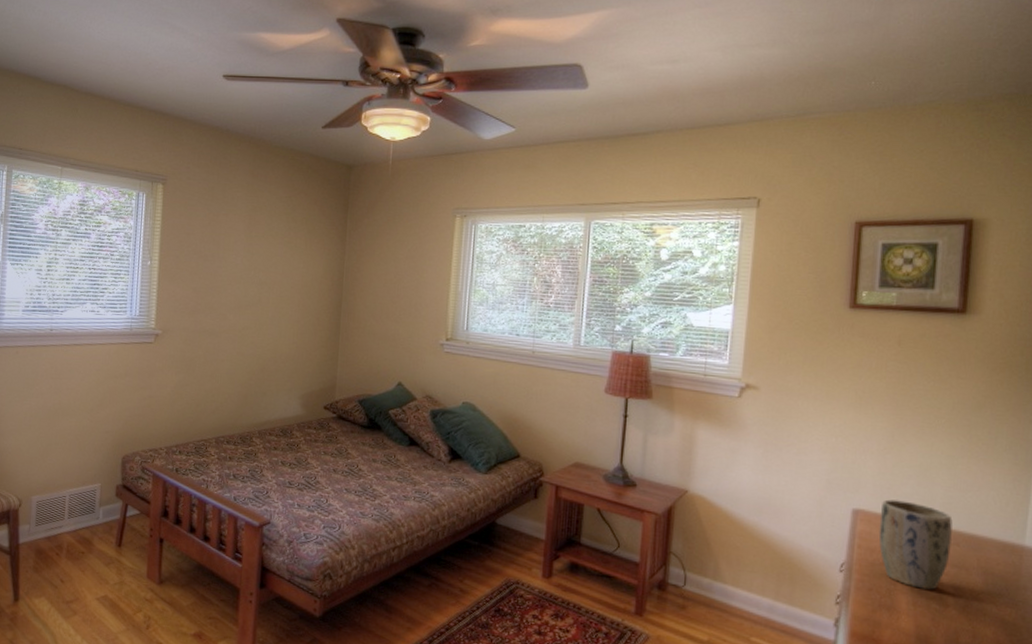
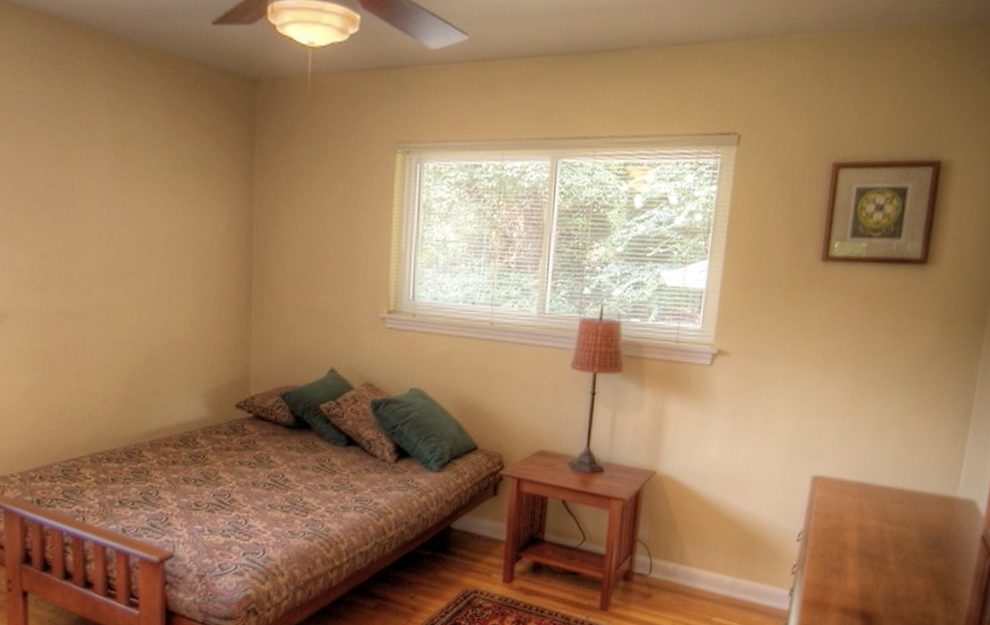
plant pot: present [878,499,953,590] -> none [834,463,899,549]

